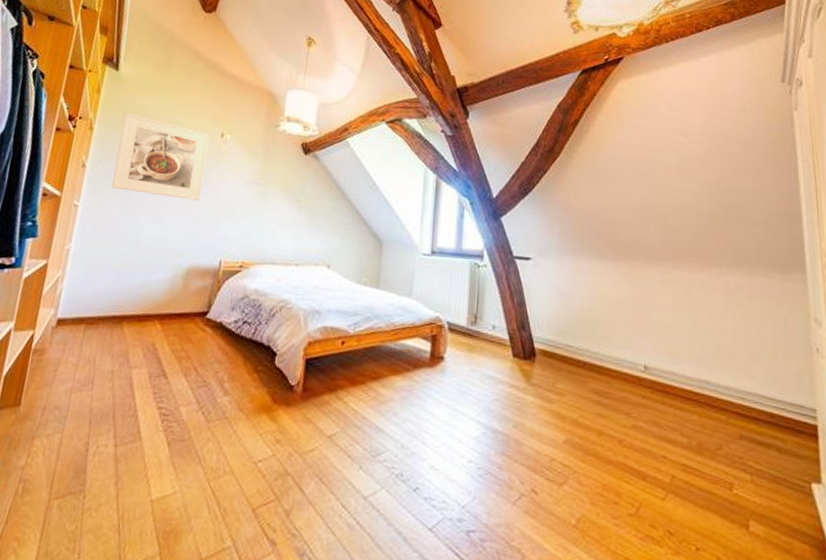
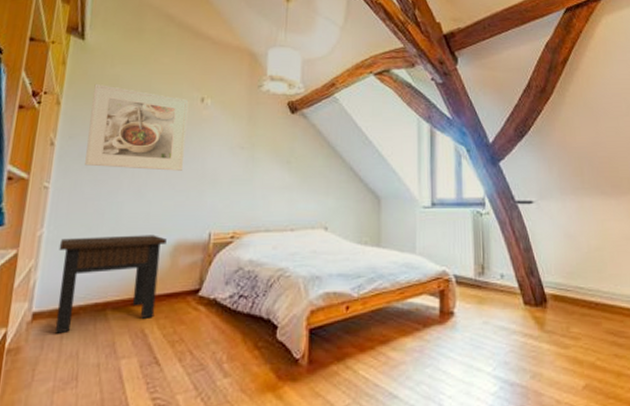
side table: none [75,254,181,340] -> present [54,235,167,334]

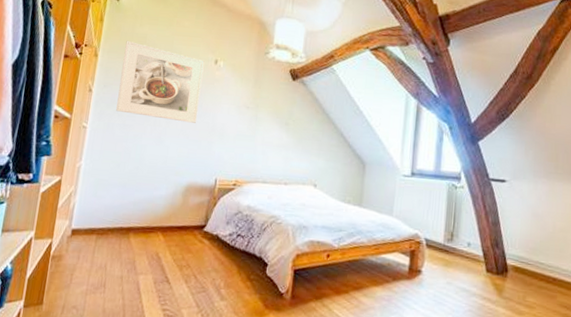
side table: present [54,235,167,334] -> none [88,171,180,249]

